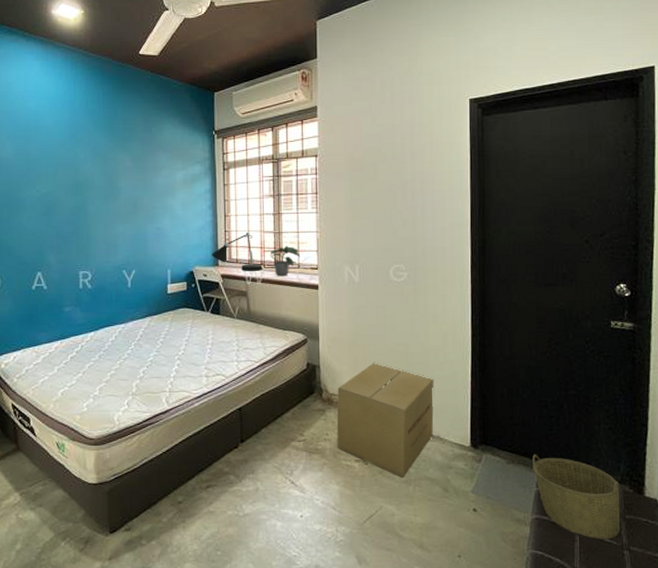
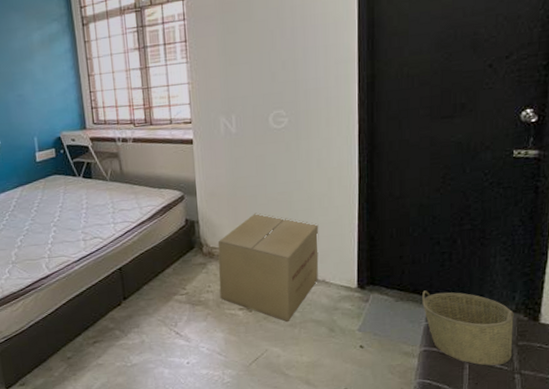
desk lamp: present [211,231,264,271] -> none [77,90,134,132]
potted plant: present [270,245,301,276] -> none [139,101,172,134]

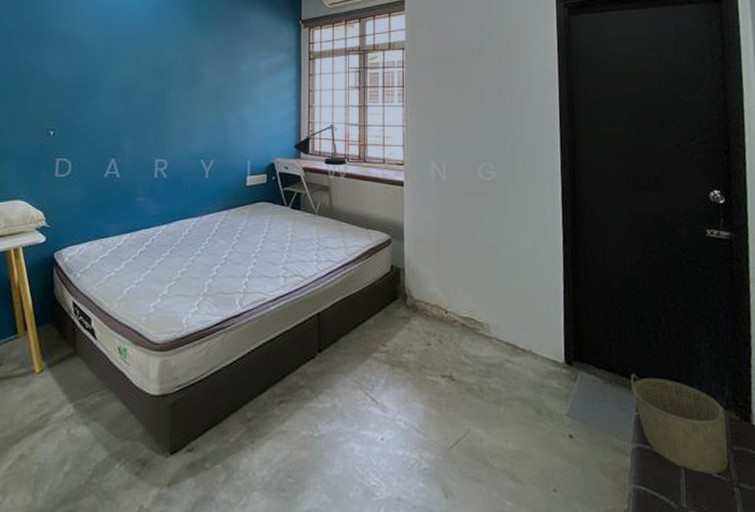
desk lamp: none [77,90,134,132] -> present [293,123,348,165]
box: present [217,213,319,322] -> none [421,266,525,397]

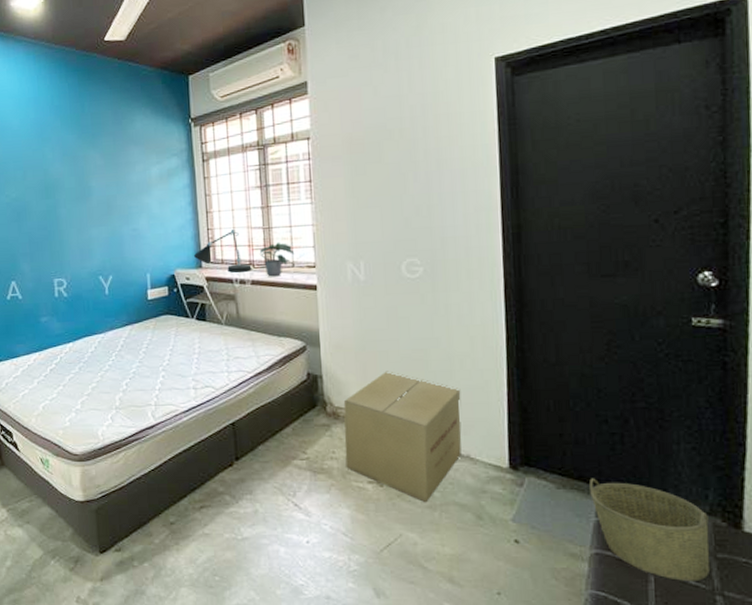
potted plant: none [354,139,386,172] -> present [259,242,295,277]
box: none [421,266,525,397] -> present [343,371,462,502]

